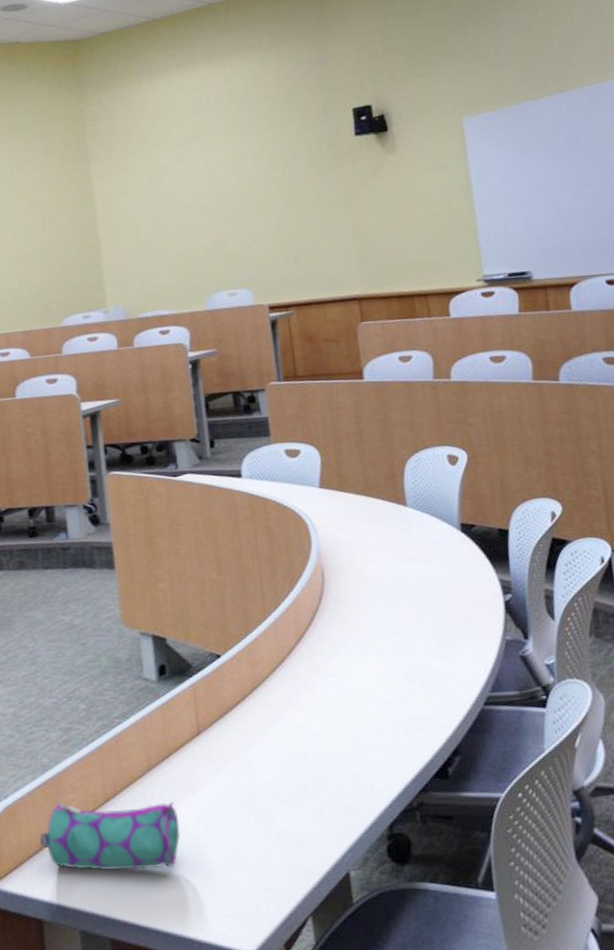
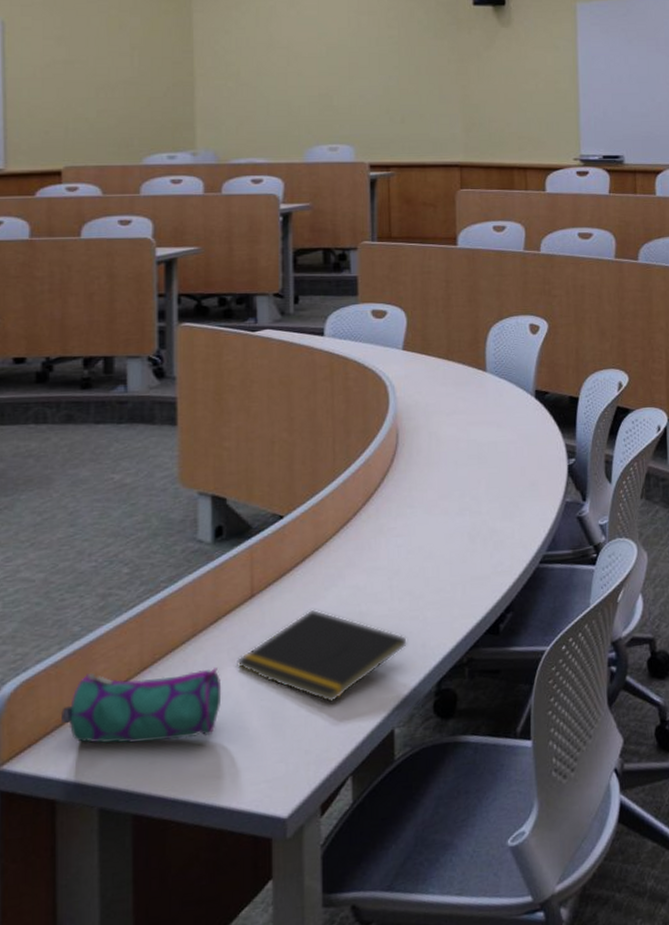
notepad: none [191,747,355,842] -> present [237,609,408,703]

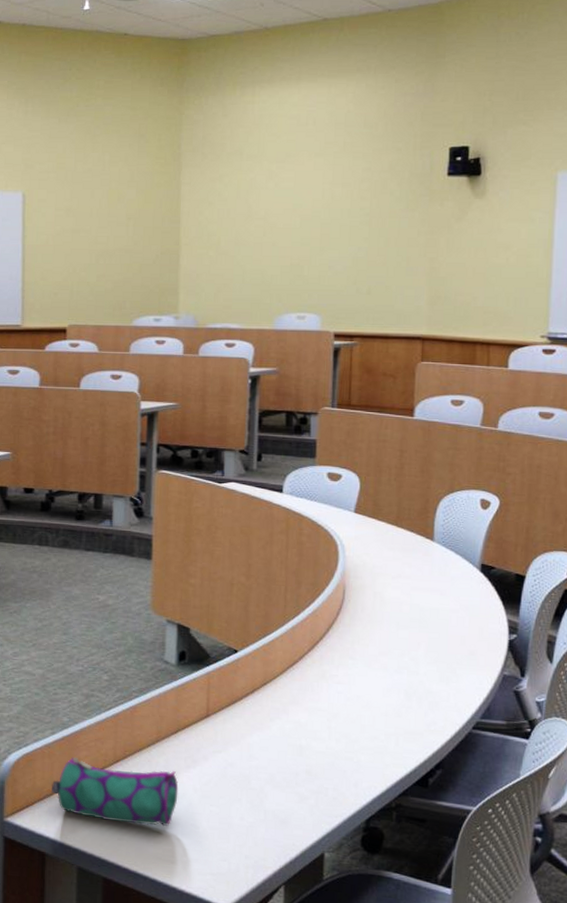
notepad: present [237,609,408,703] -> none [192,735,342,820]

